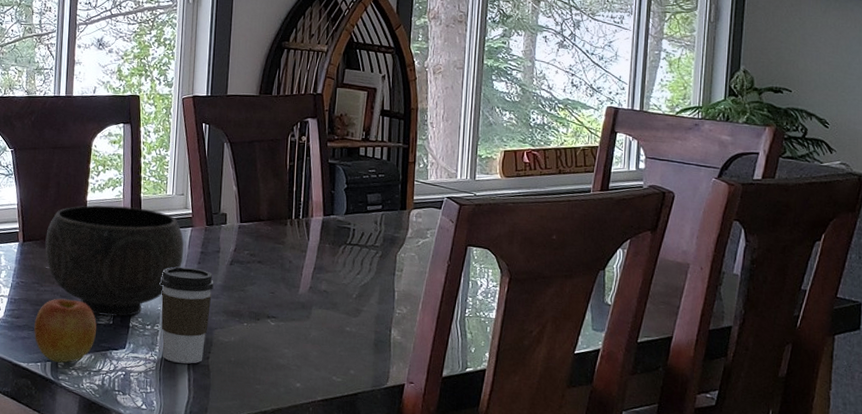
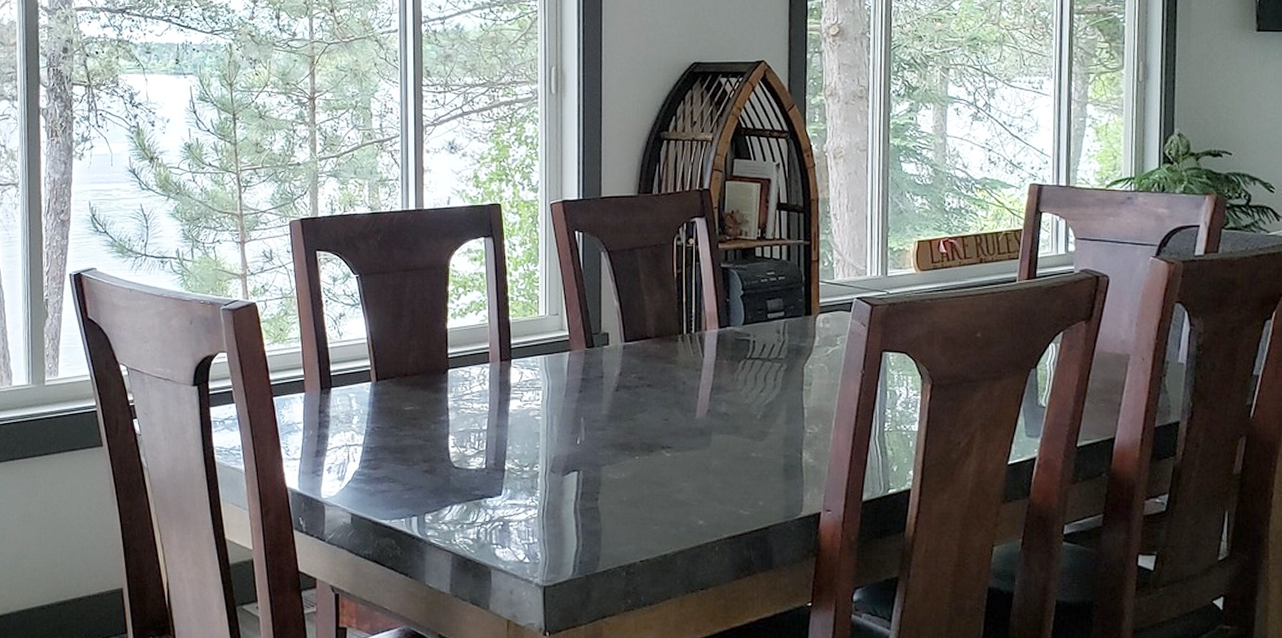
apple: present [34,298,97,363] -> none [395,443,467,517]
bowl: present [45,205,184,317] -> none [402,333,562,459]
coffee cup: present [160,267,214,364] -> none [537,397,599,507]

